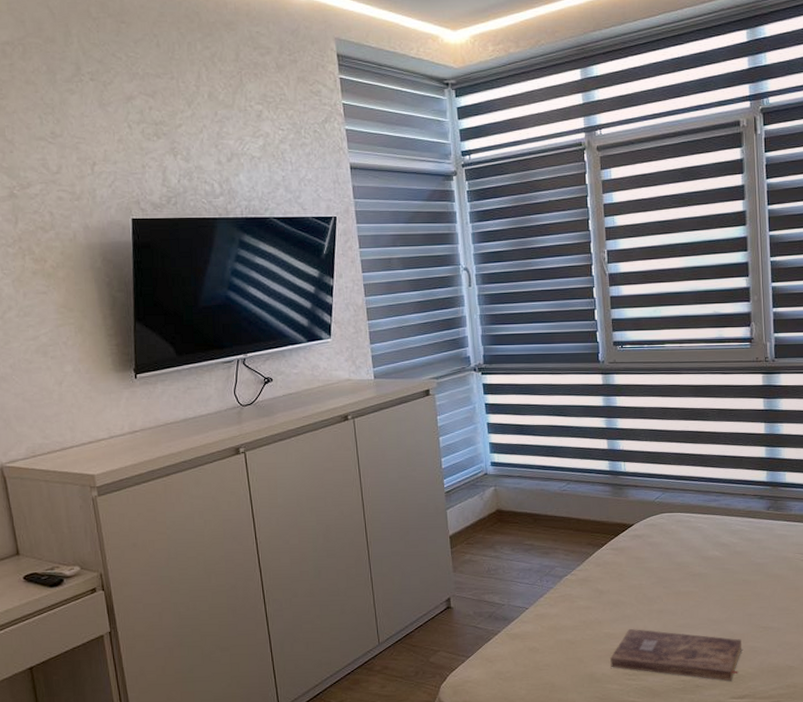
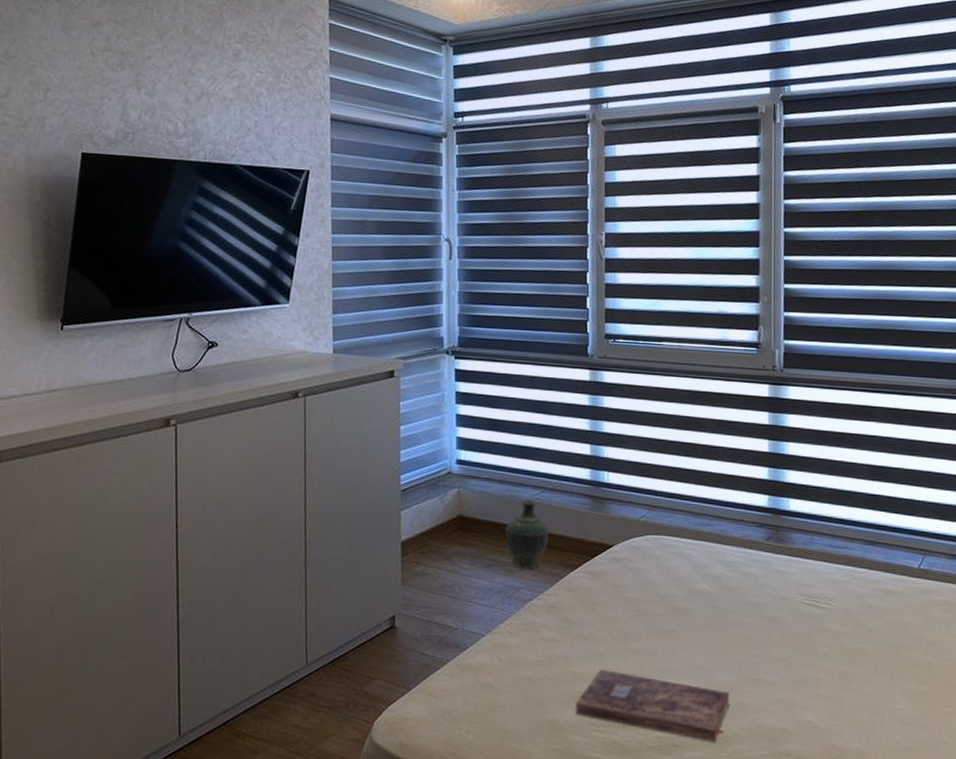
ceramic jug: none [539,491,577,550] -> present [505,499,550,568]

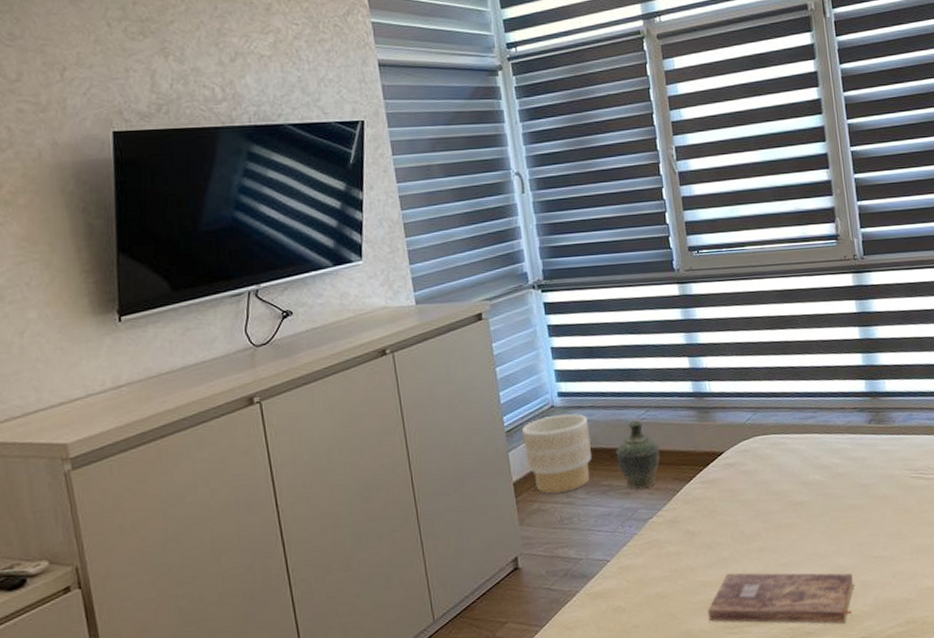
planter: none [416,481,483,559] -> present [521,413,592,493]

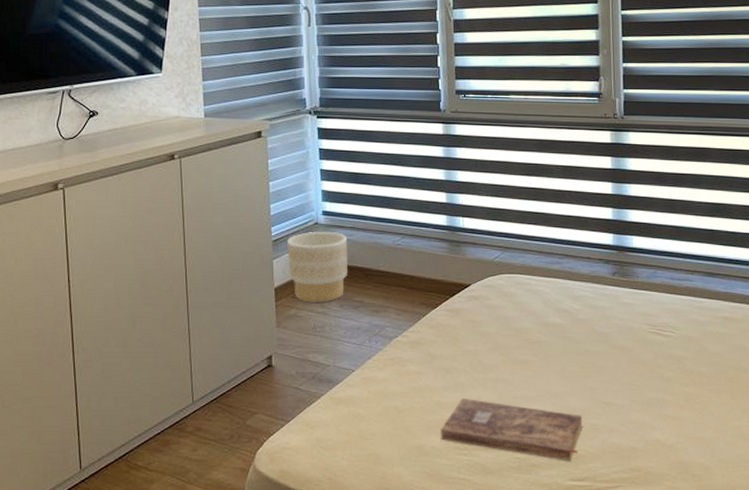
ceramic jug: present [616,420,661,489] -> none [370,245,411,308]

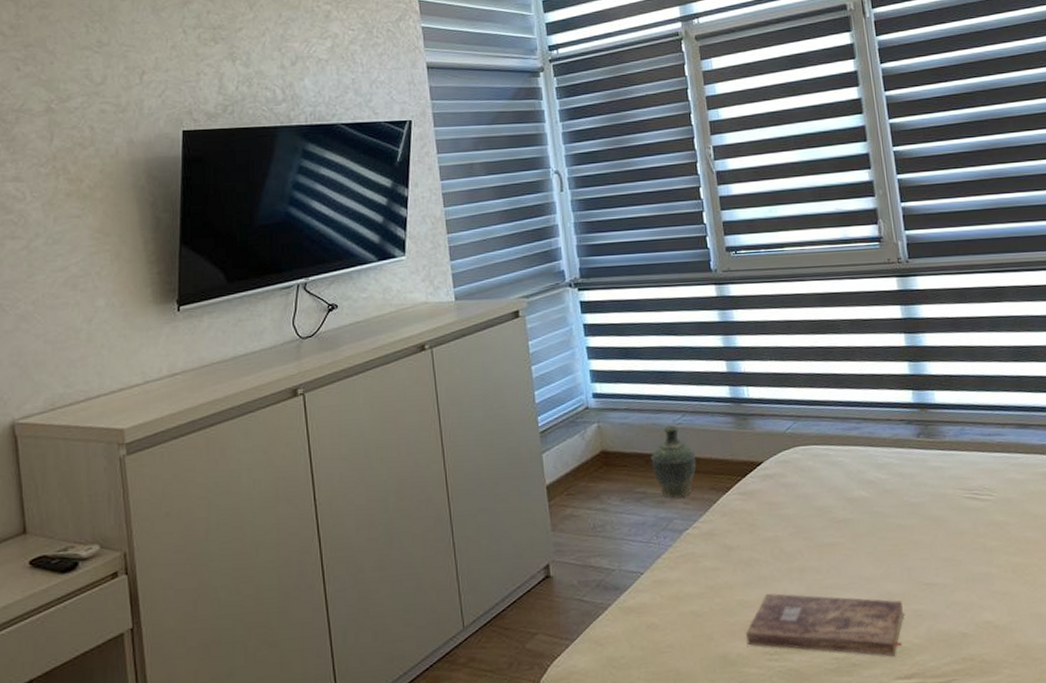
planter: present [286,231,349,302] -> none [555,416,626,499]
ceramic jug: none [370,245,411,308] -> present [651,425,697,497]

